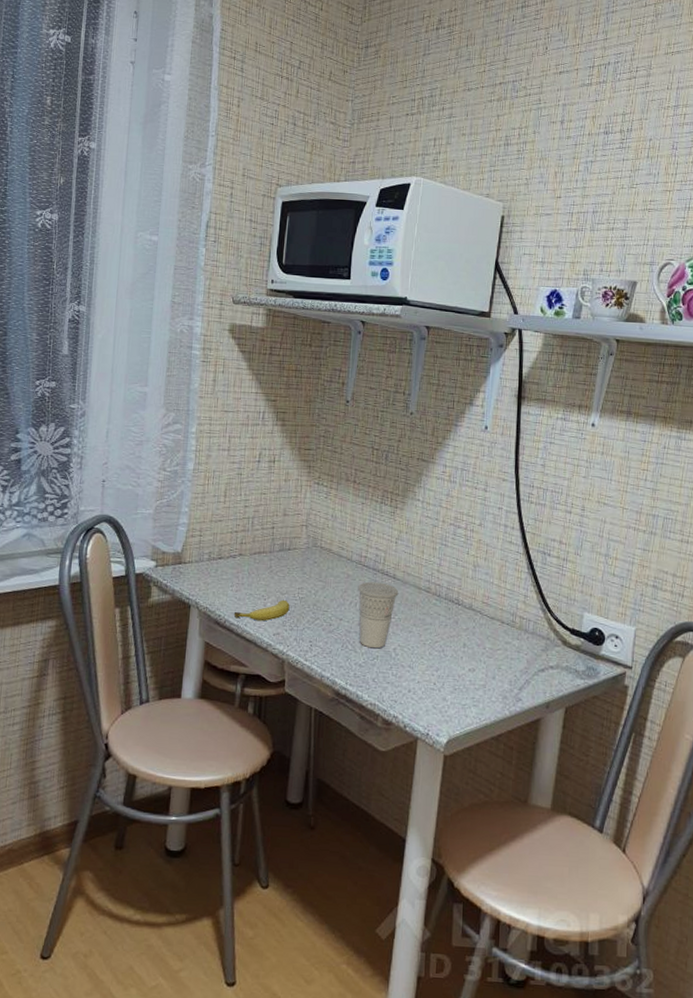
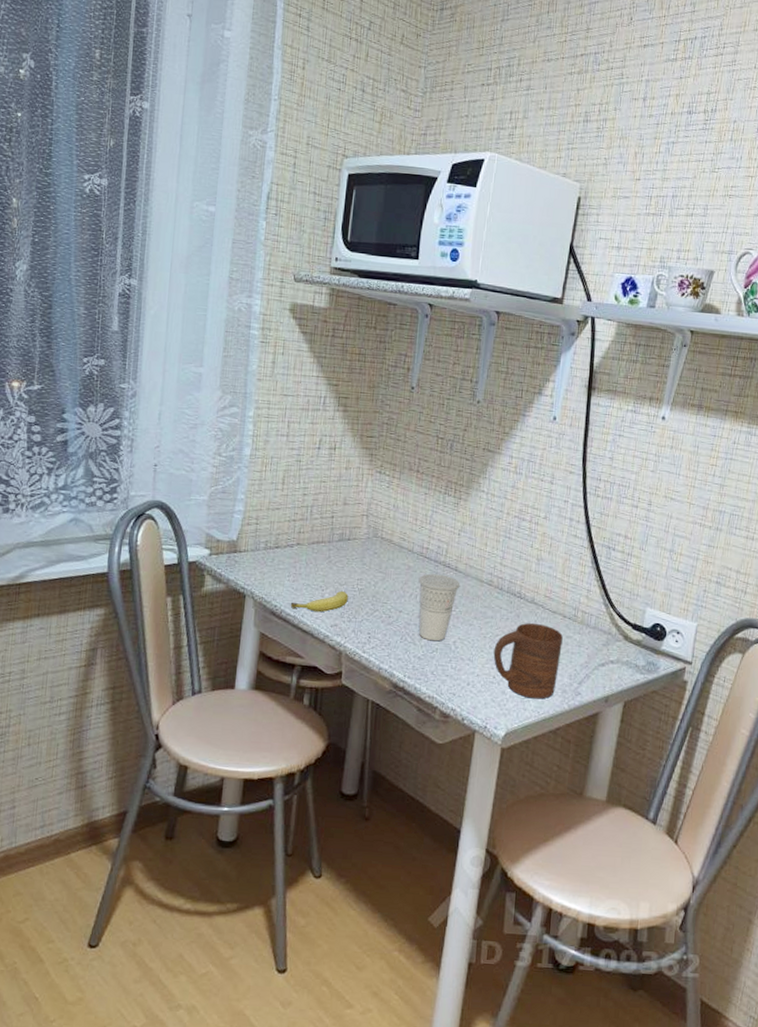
cup: none [433,629,502,706] -> present [493,622,563,699]

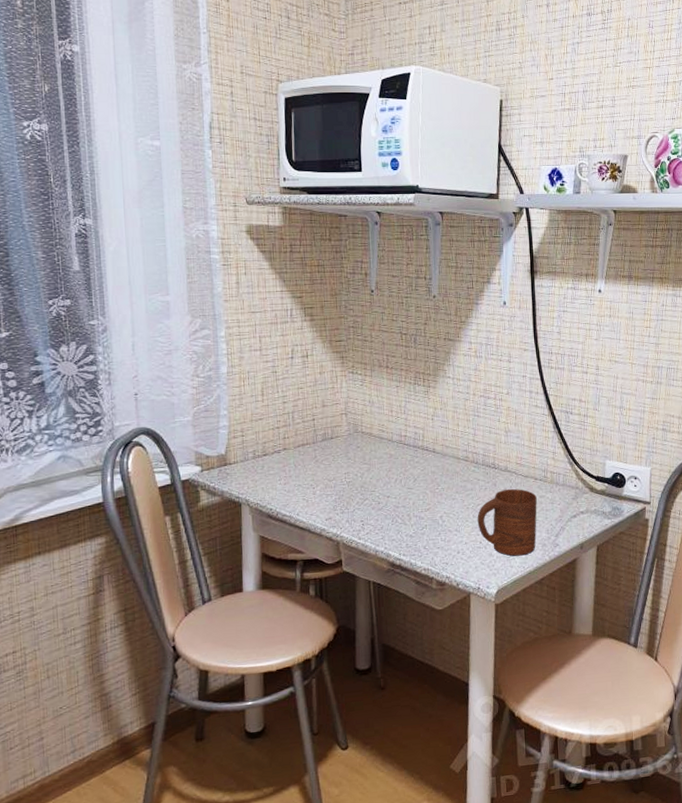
fruit: present [290,590,349,613] -> none [285,486,339,510]
cup: present [418,573,461,642] -> none [401,457,440,519]

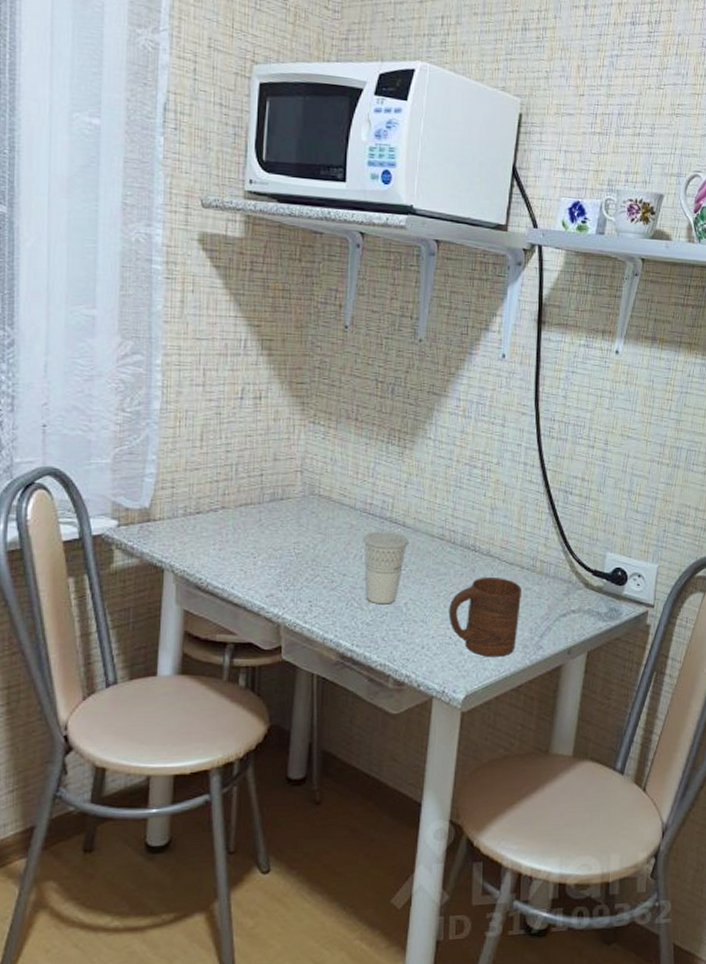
cup: none [401,457,440,519] -> present [363,531,409,605]

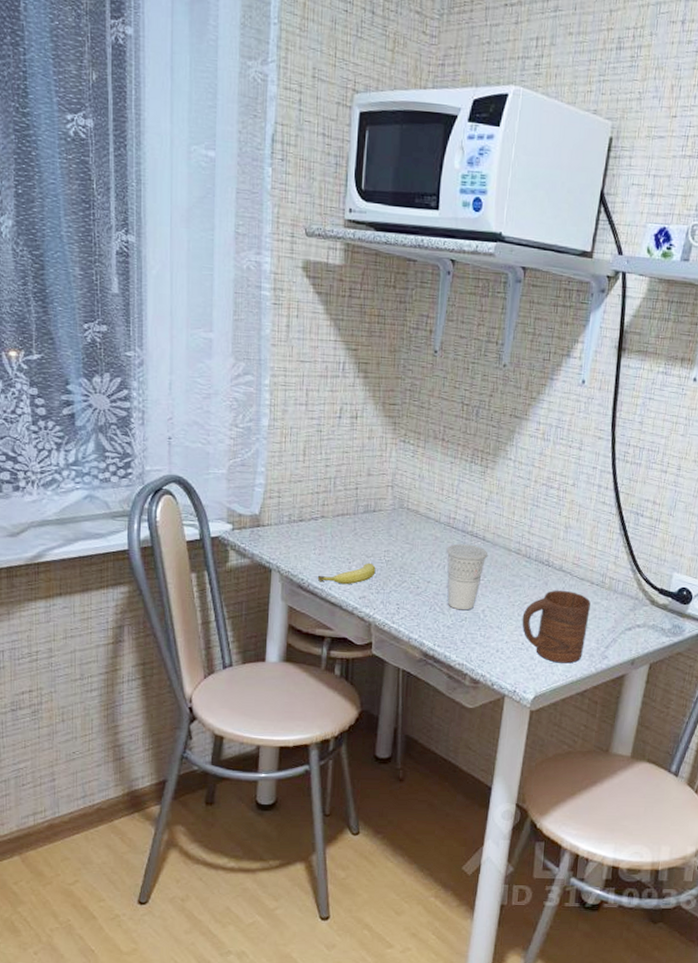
fruit: none [217,556,285,583] -> present [317,562,376,585]

